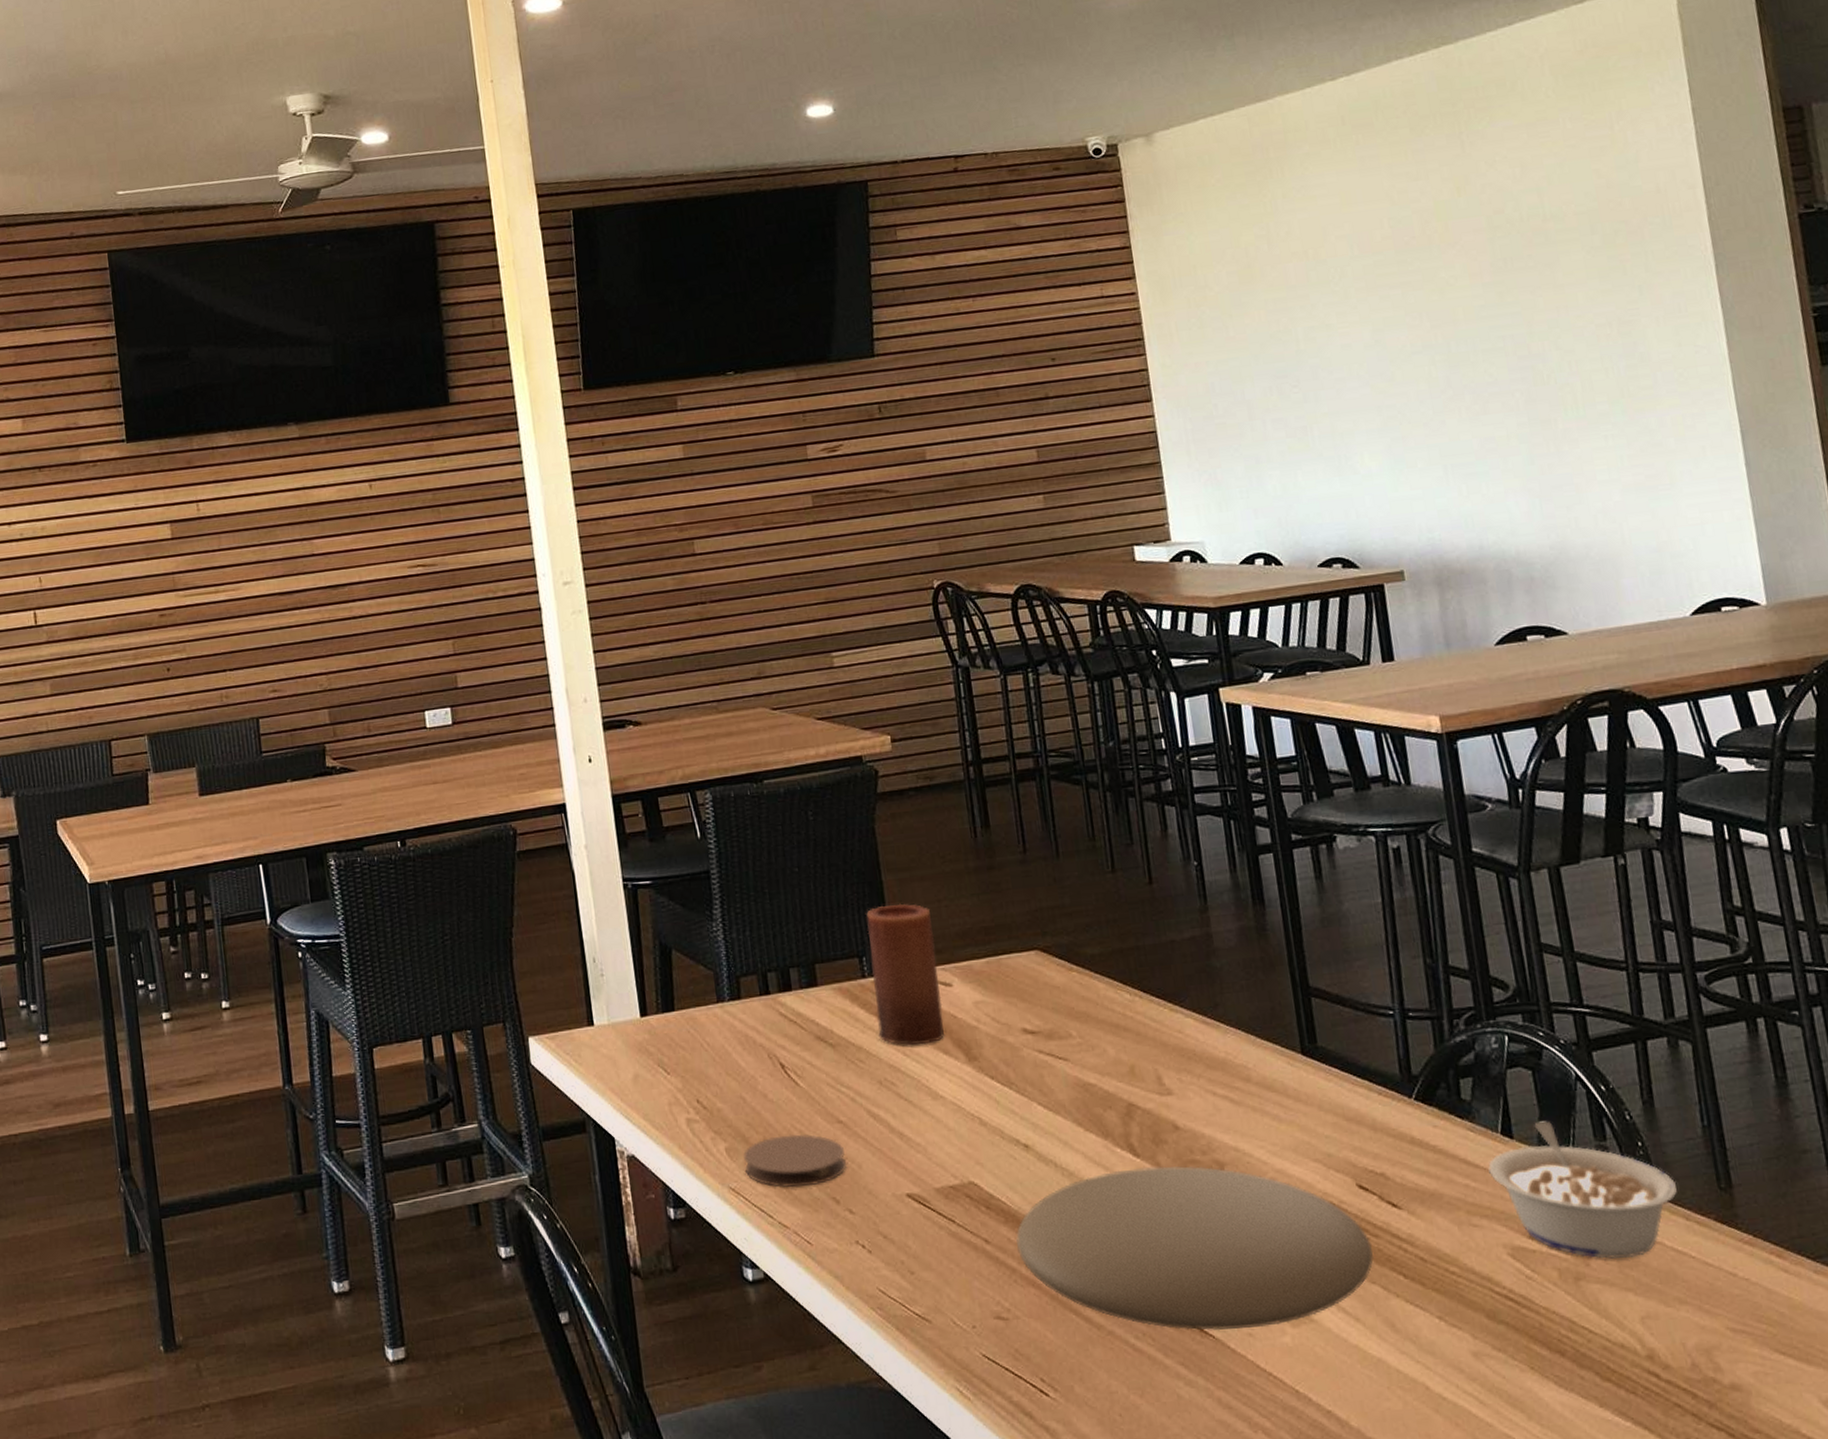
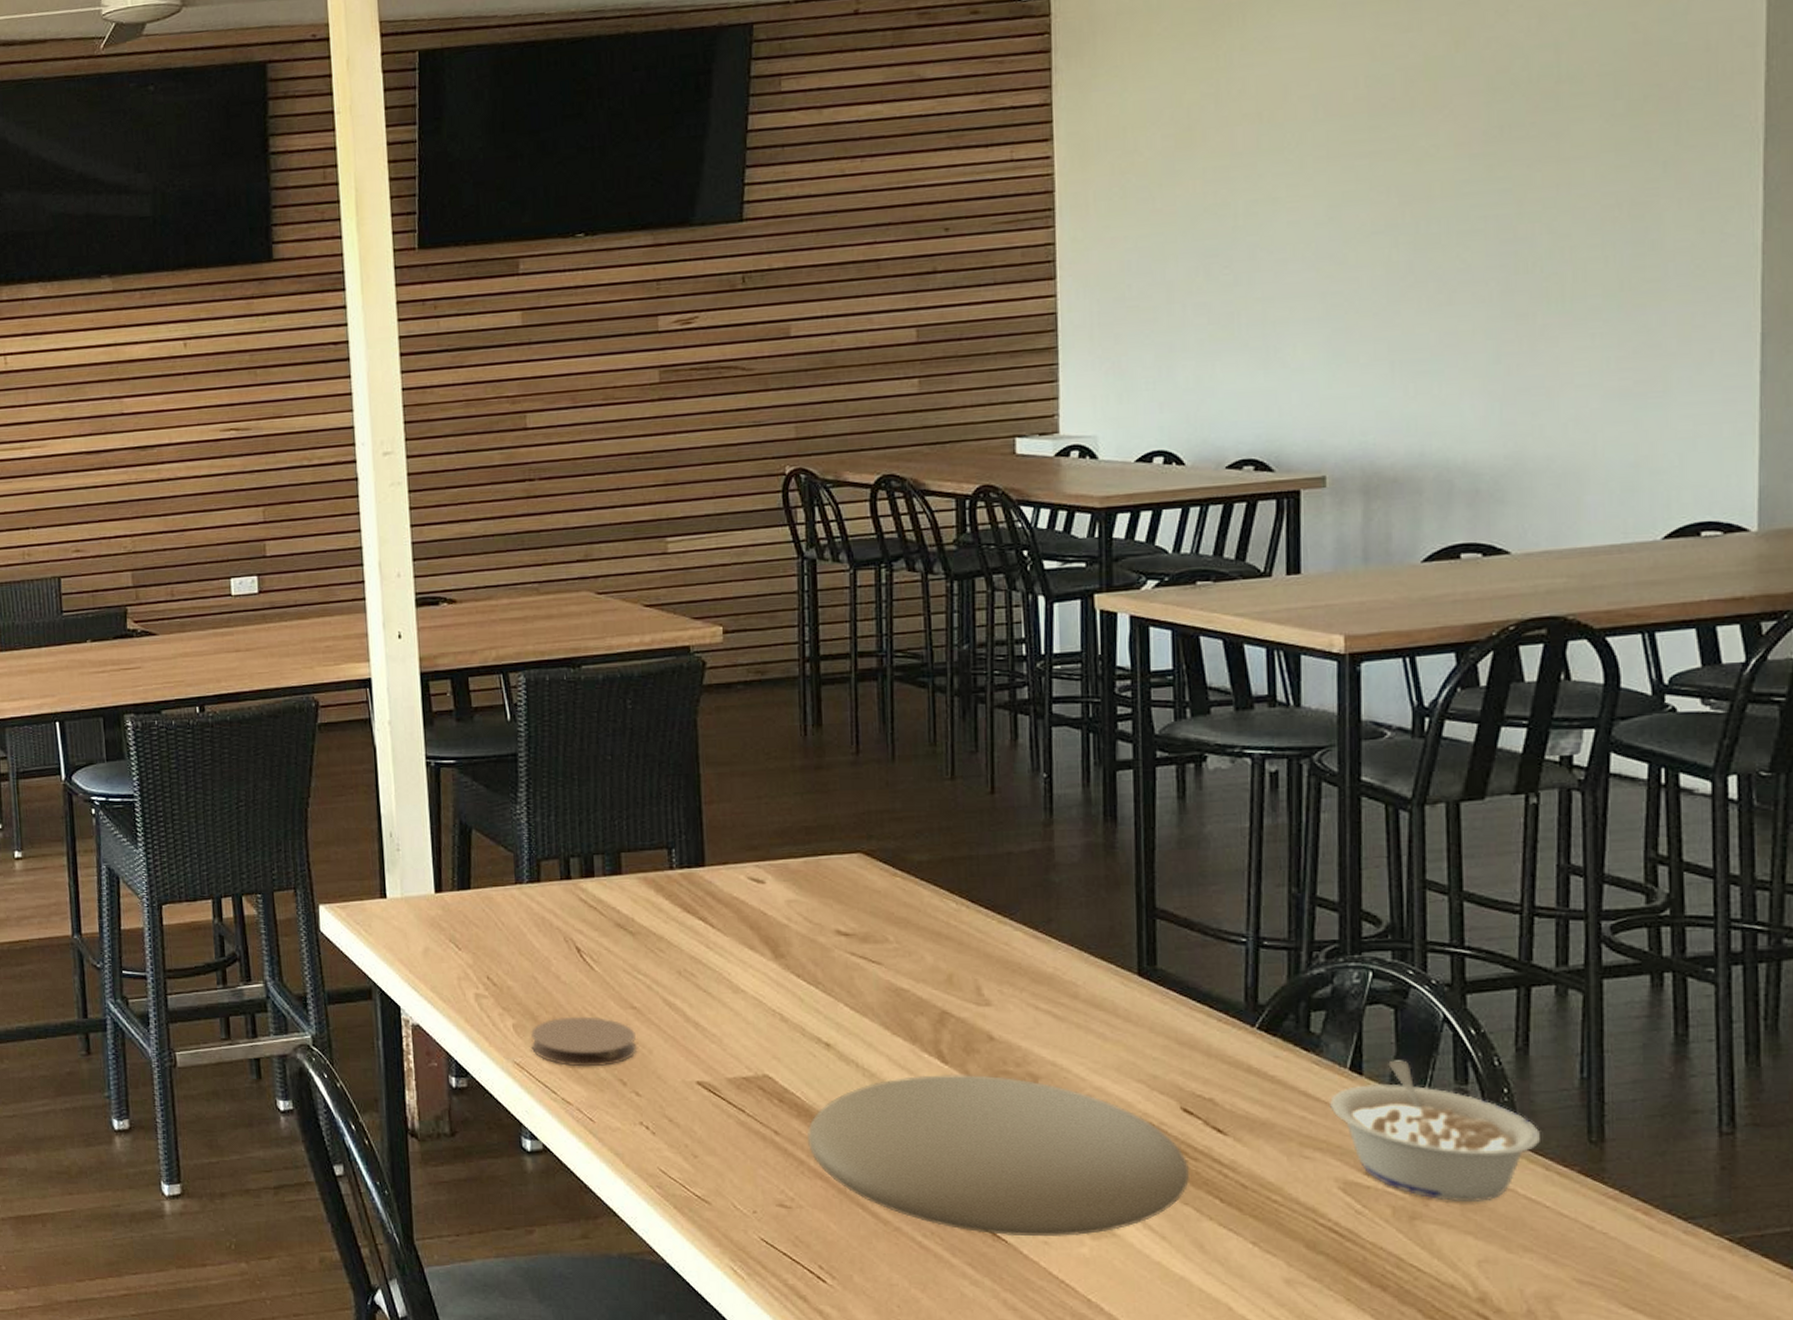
candle: present [866,903,946,1045] -> none [679,798,753,939]

